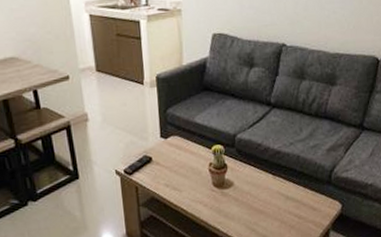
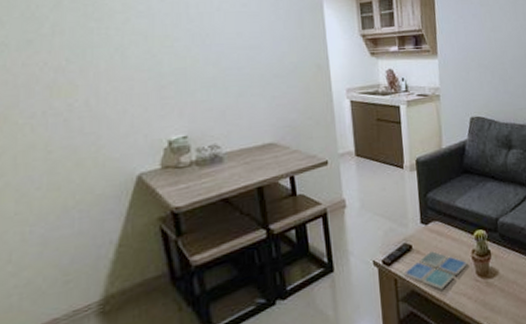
drink coaster: none [144,162,205,198] -> present [403,250,468,290]

